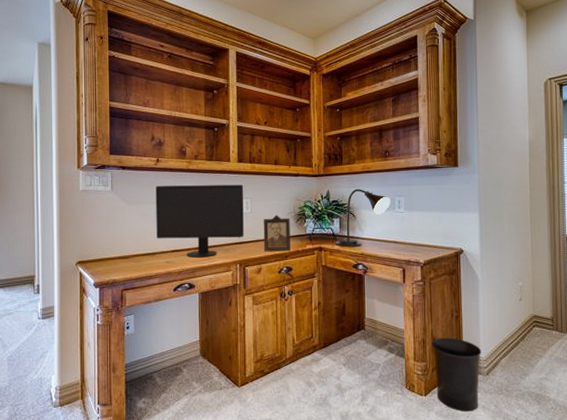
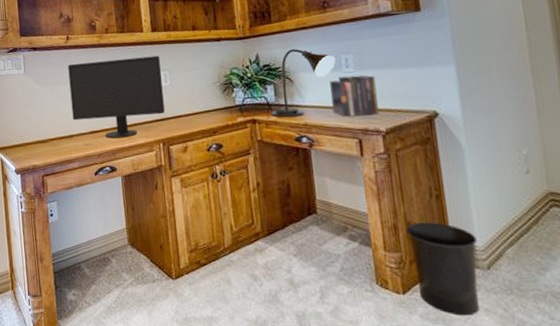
photo frame: present [263,215,291,252] -> none [184,86,219,128]
books: none [384,215,420,250] -> present [330,74,379,118]

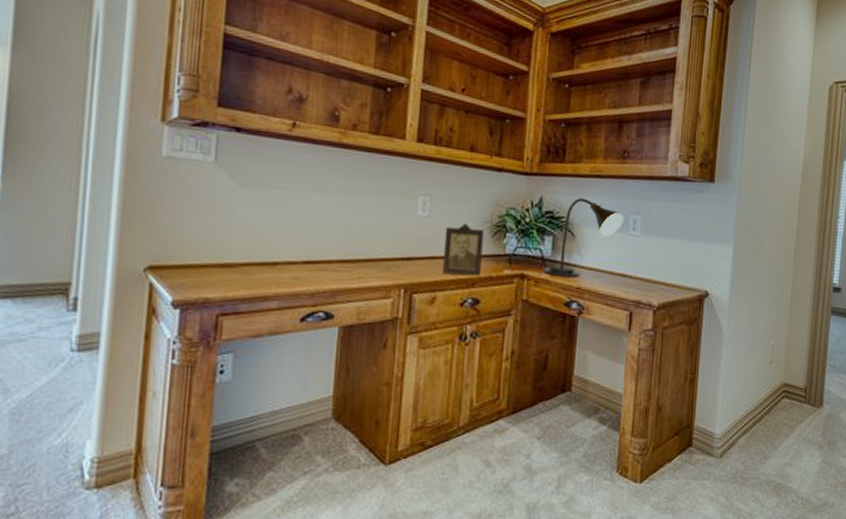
computer monitor: present [68,55,165,139] -> none [281,162,422,276]
photo frame: none [184,86,219,128] -> present [442,223,484,276]
books: present [330,74,379,118] -> none [609,239,659,288]
waste bin: present [406,222,480,316] -> none [655,407,717,505]

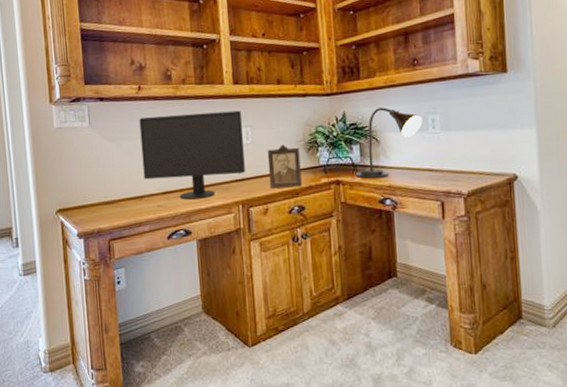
computer monitor: none [281,162,422,276] -> present [139,110,245,200]

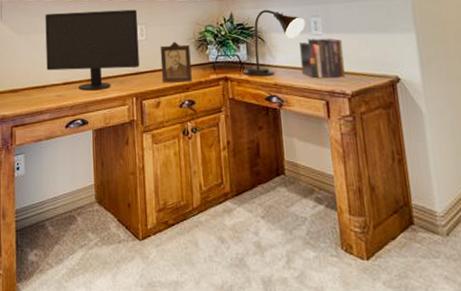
books: none [416,136,462,179] -> present [299,38,345,79]

